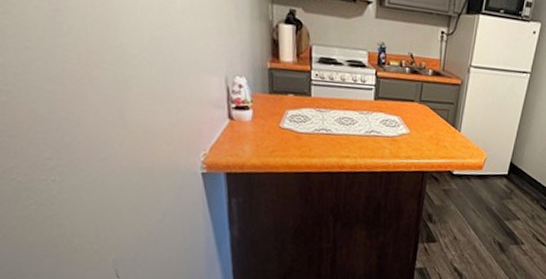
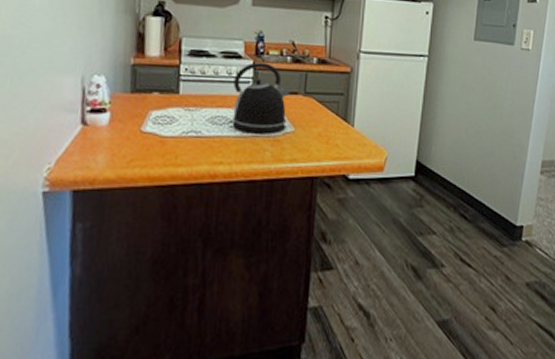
kettle: none [354,71,408,134] -> present [229,62,290,133]

